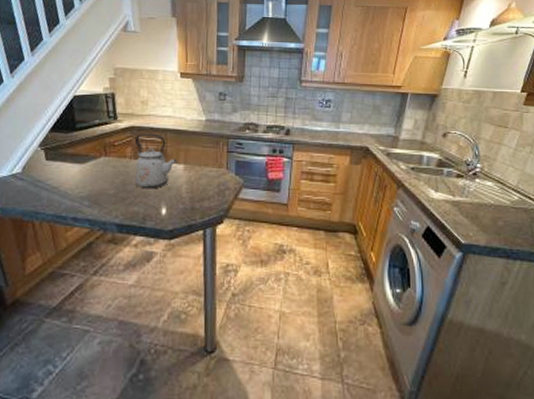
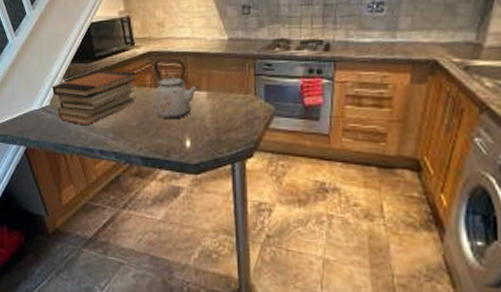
book stack: none [25,141,116,193] -> present [51,70,136,126]

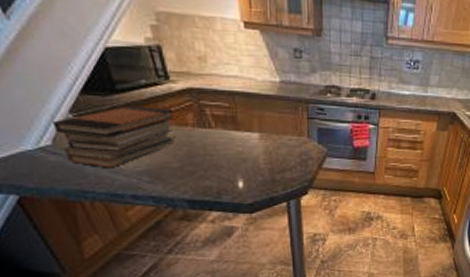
kettle: present [153,58,199,120] -> none [195,96,251,161]

